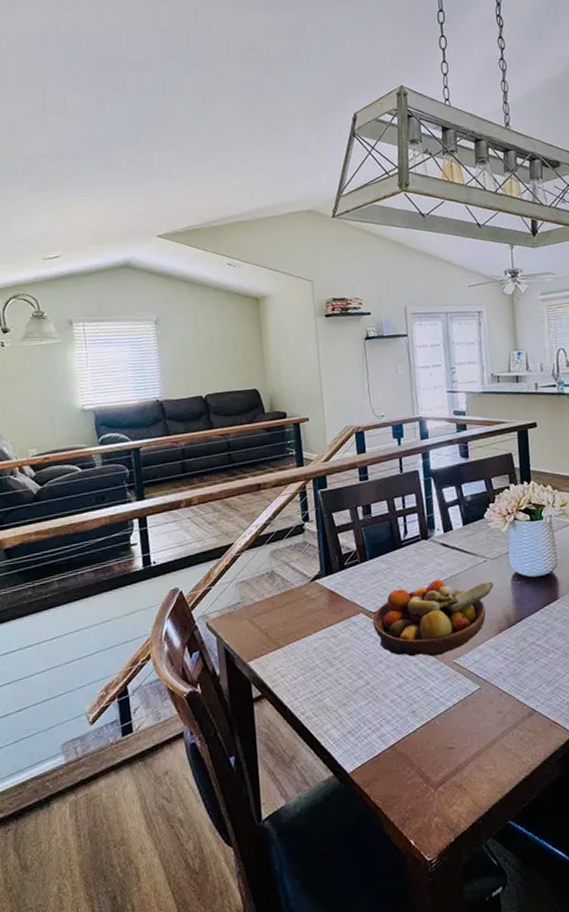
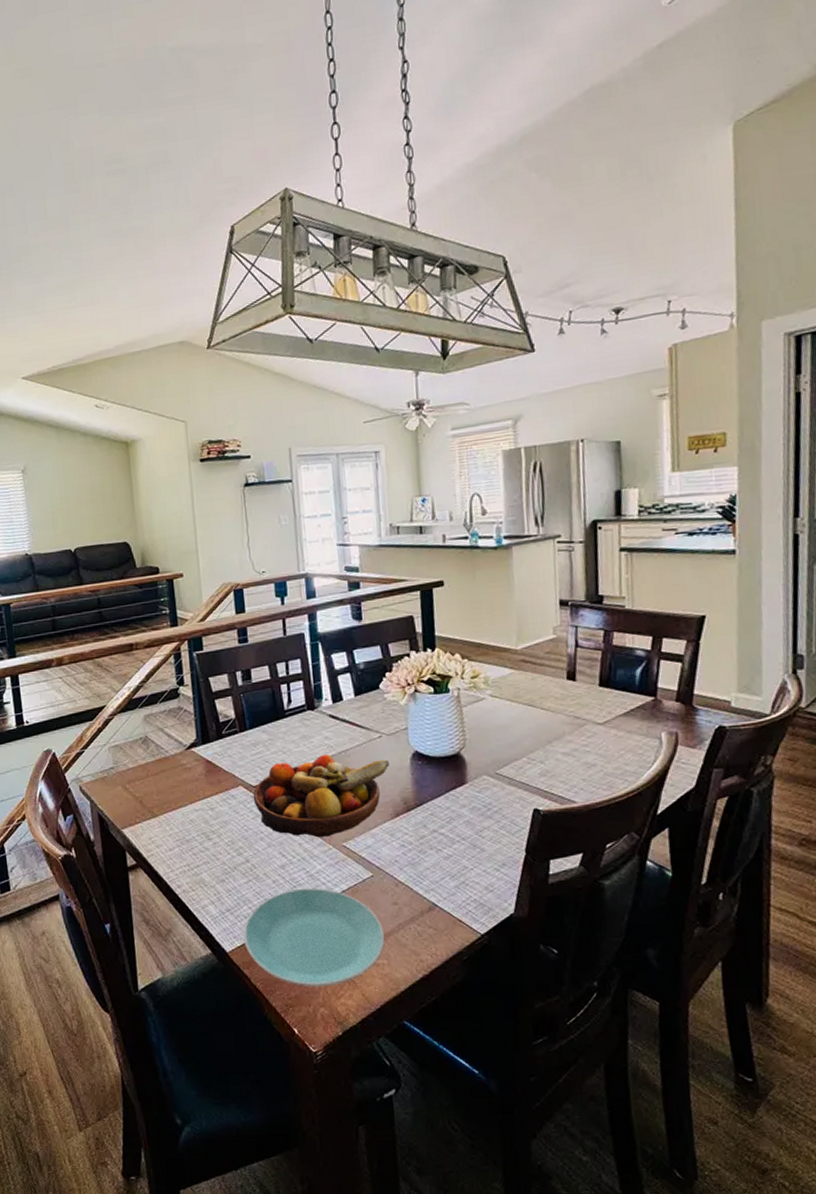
plate: none [363,703,492,799] -> present [243,887,385,987]

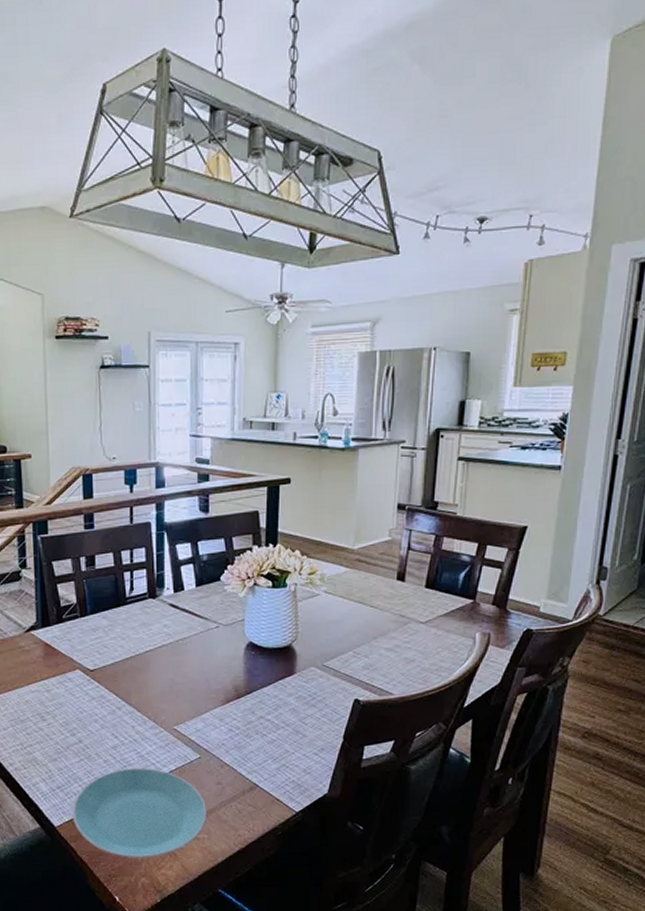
fruit bowl: present [253,754,390,838] -> none [89,642,225,721]

